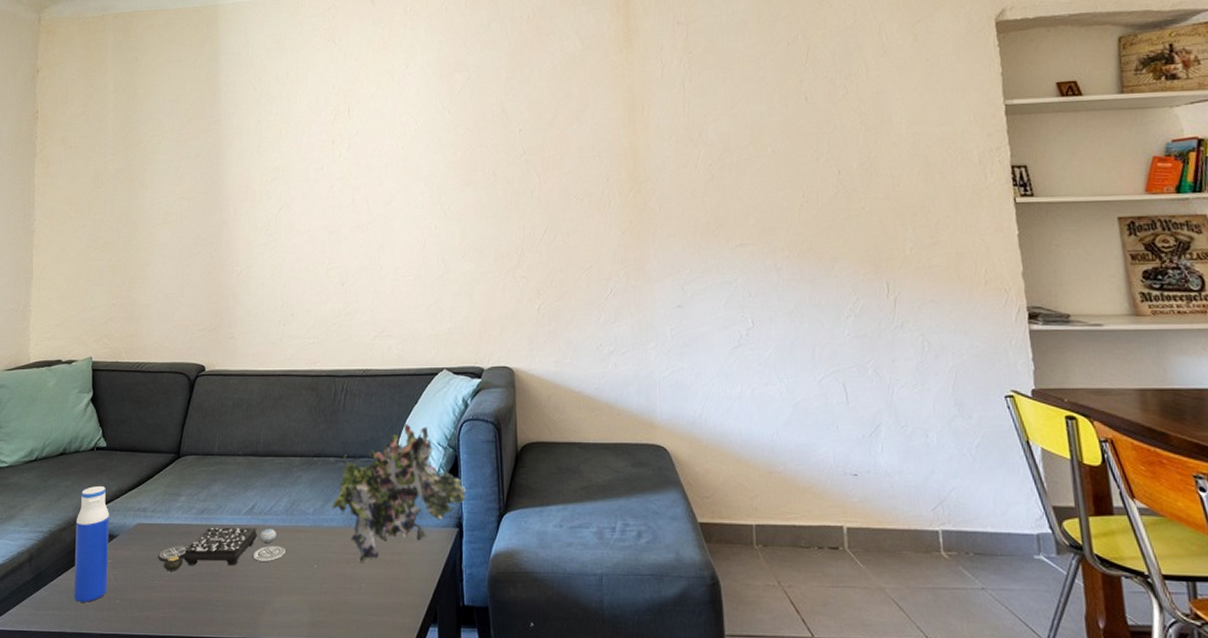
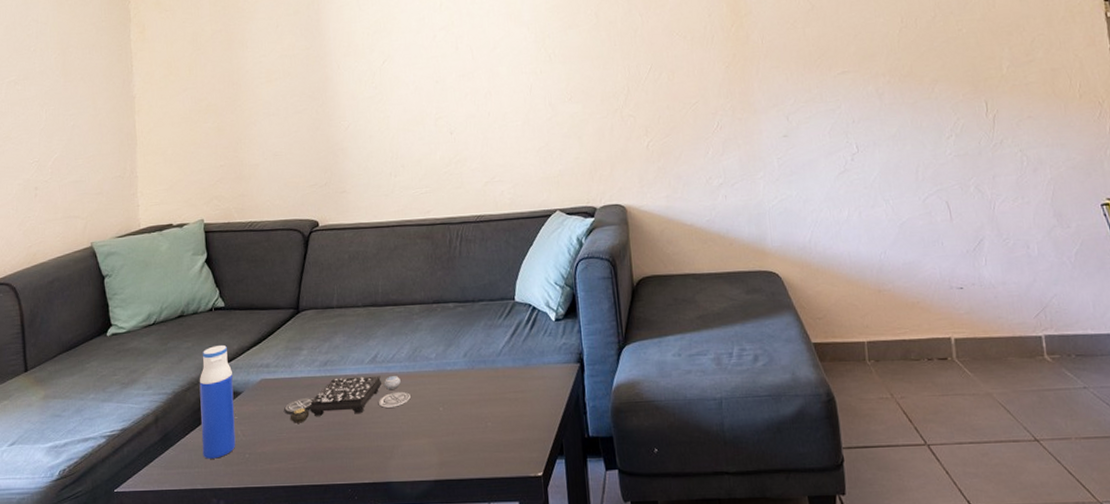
plant: present [332,422,466,563] -> none [454,265,586,403]

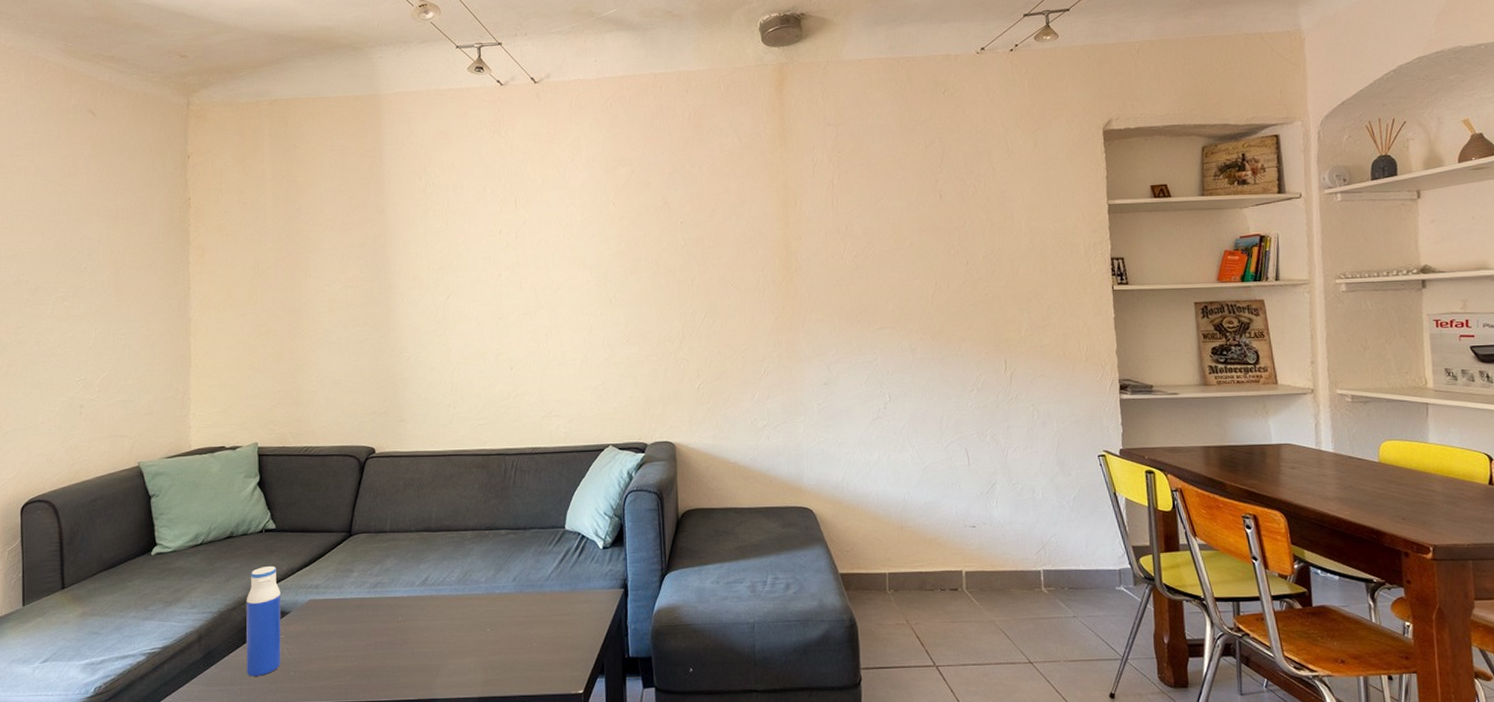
board game: present [284,375,411,423] -> none [332,598,459,643]

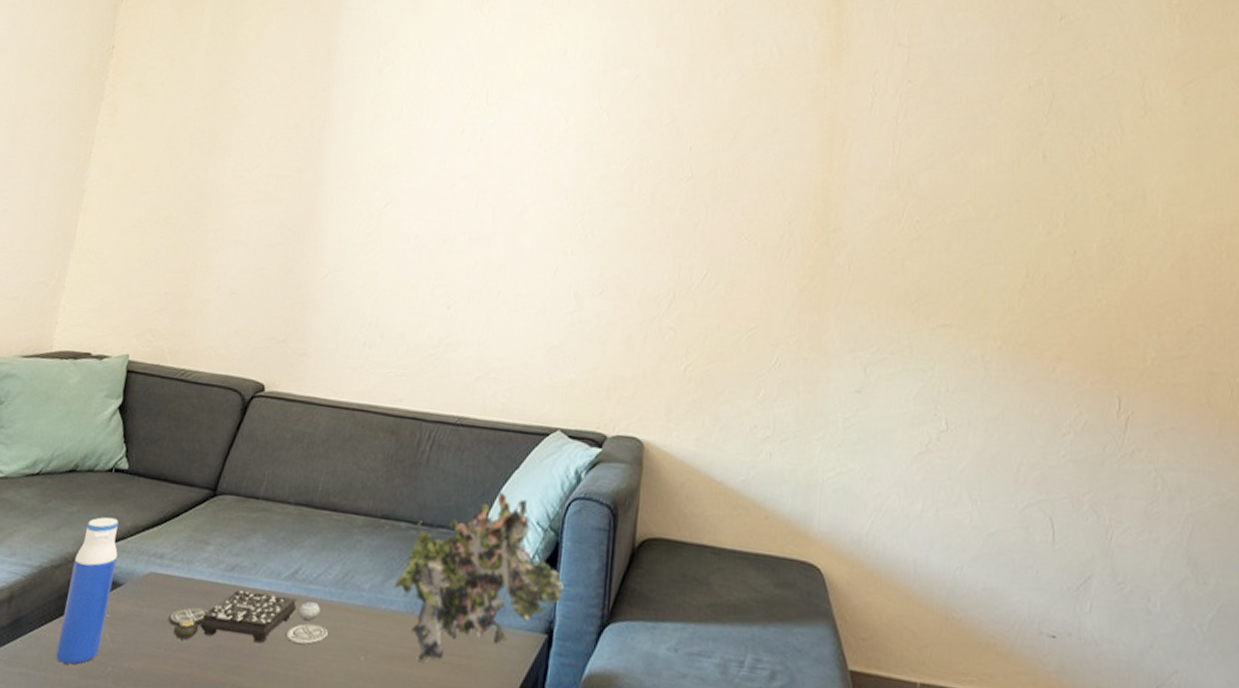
board game: none [332,598,459,643] -> present [168,590,328,645]
plant: none [503,495,631,625] -> present [394,491,564,663]

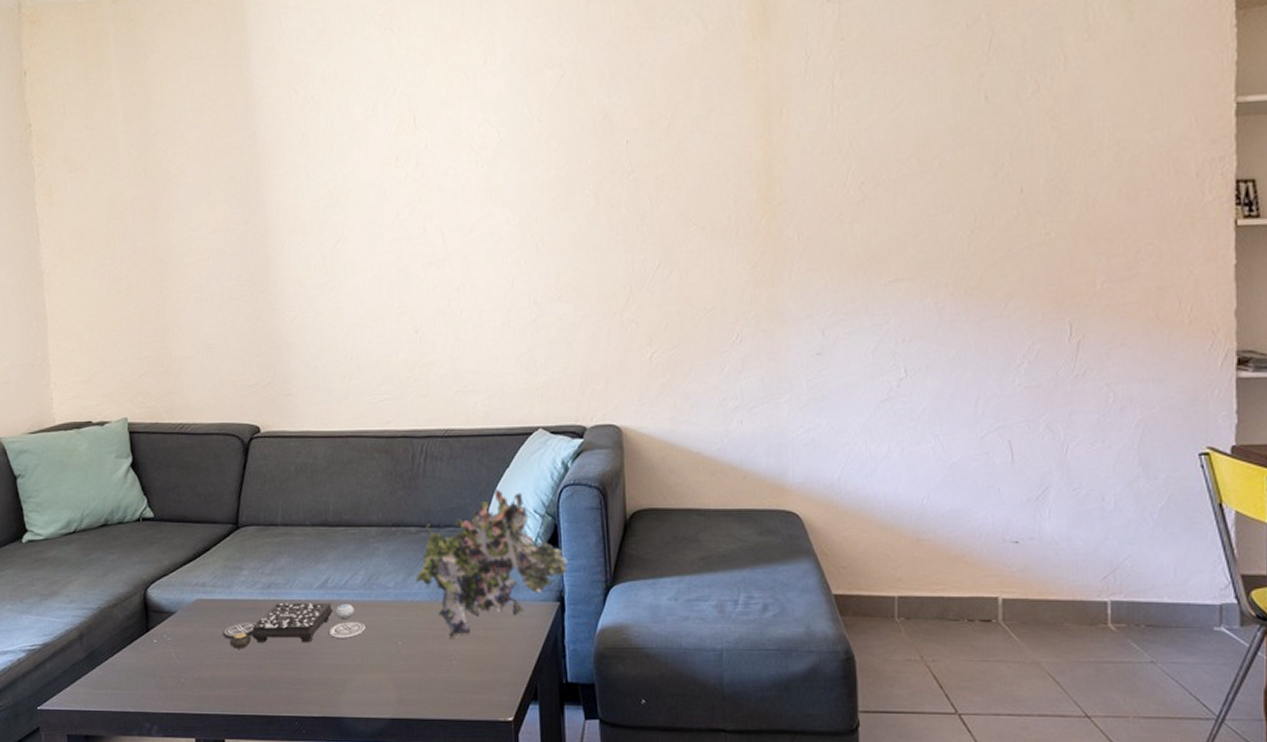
water bottle: present [55,517,119,665] -> none [127,560,170,681]

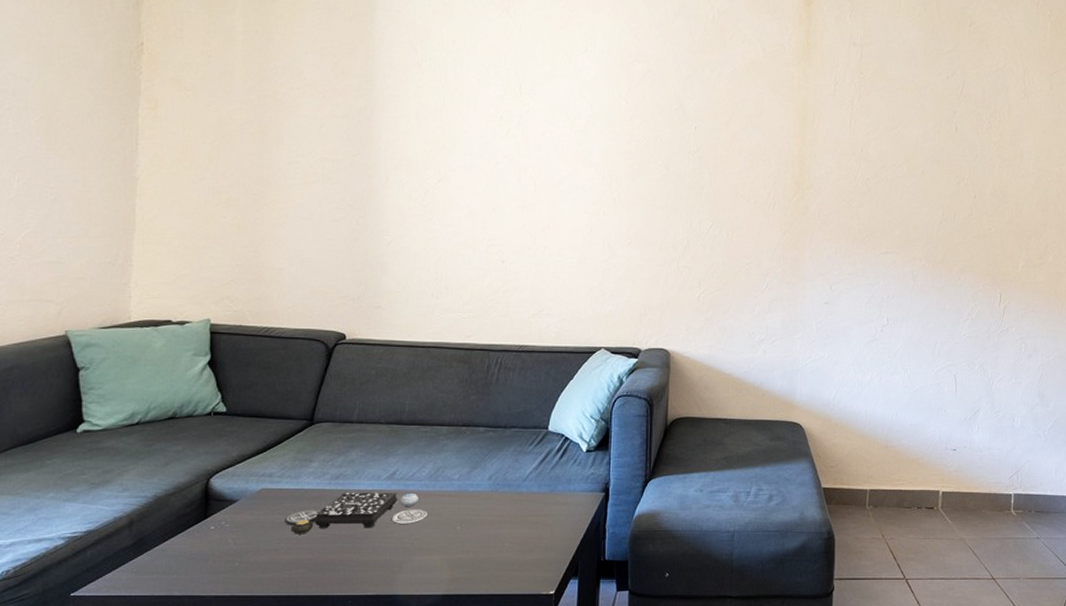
plant: present [415,488,568,639] -> none [479,396,615,524]

